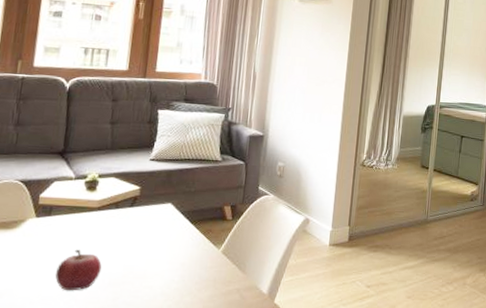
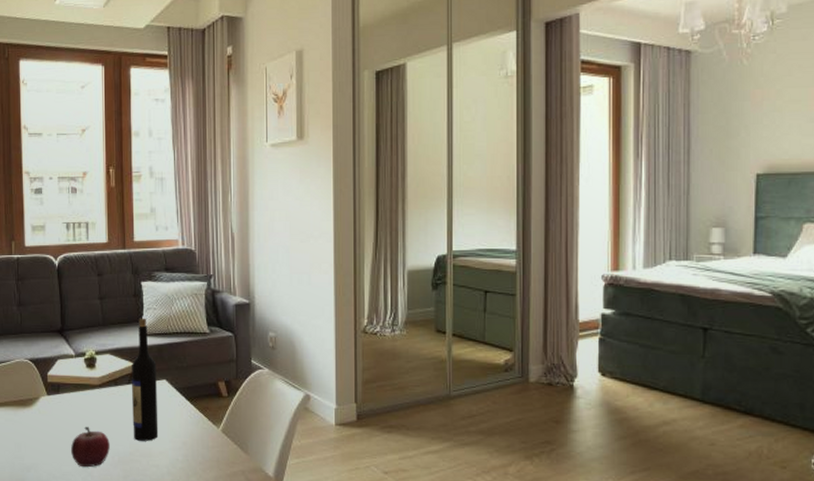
wine bottle: none [129,144,164,263] -> present [131,318,159,441]

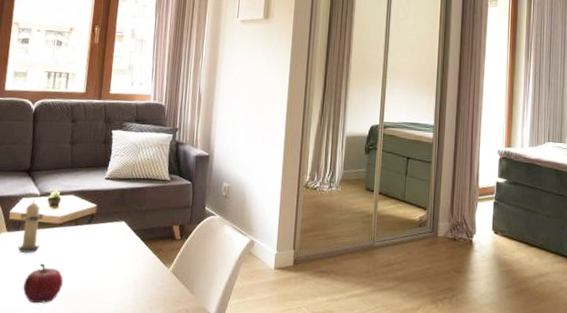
candle: none [58,361,82,416] -> present [17,200,44,253]
wine bottle: present [131,318,159,441] -> none [87,163,118,279]

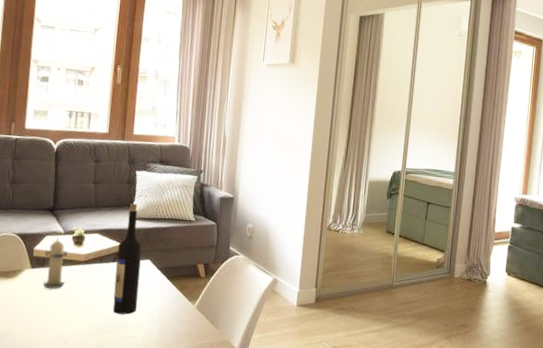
fruit: present [23,263,63,304] -> none [49,299,89,337]
wine bottle: none [87,163,118,279] -> present [113,203,142,314]

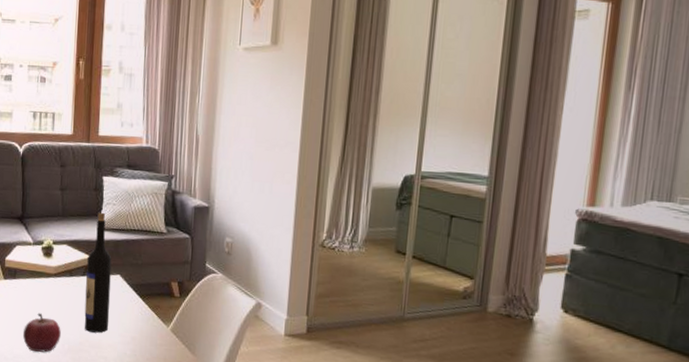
candle: present [42,238,69,289] -> none [15,248,39,302]
fruit: none [49,299,89,337] -> present [23,313,61,353]

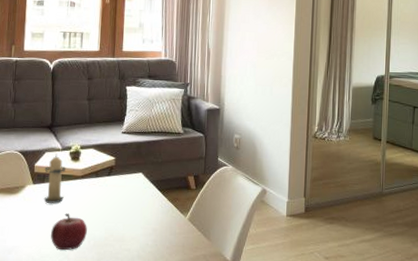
candle: none [15,248,39,302] -> present [43,154,67,203]
wine bottle: present [84,212,112,333] -> none [109,118,135,227]

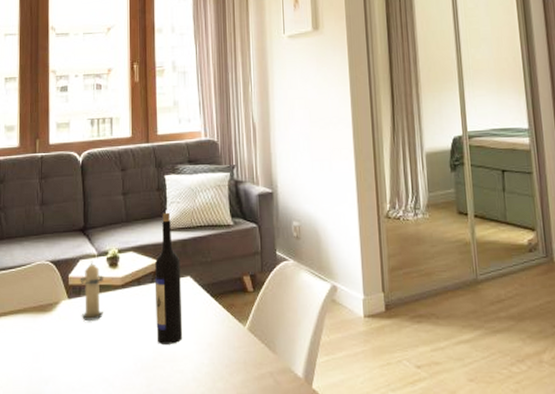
fruit: present [51,213,87,251] -> none [92,331,132,377]
wine bottle: none [109,118,135,227] -> present [154,212,183,344]

